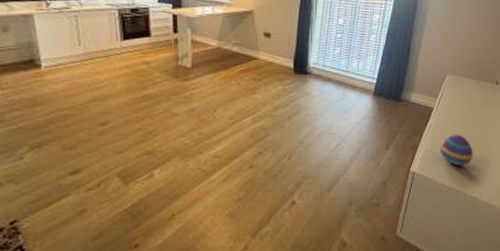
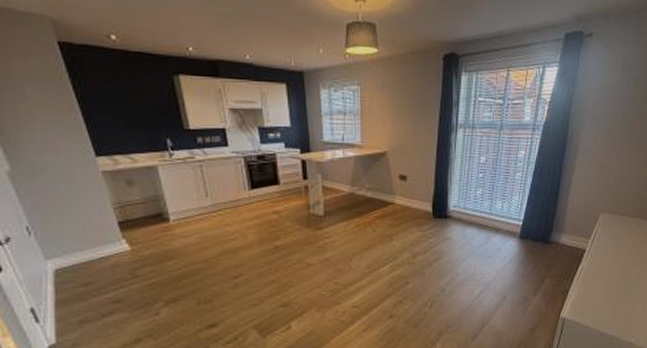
decorative egg: present [439,134,474,167] -> none [592,276,630,311]

